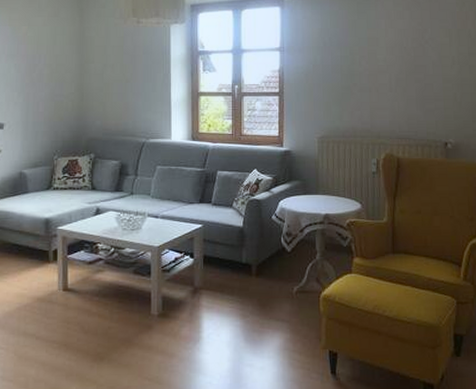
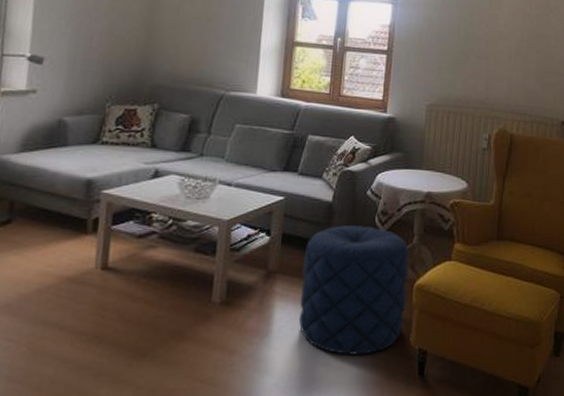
pouf: none [223,246,315,357] -> present [298,225,409,355]

